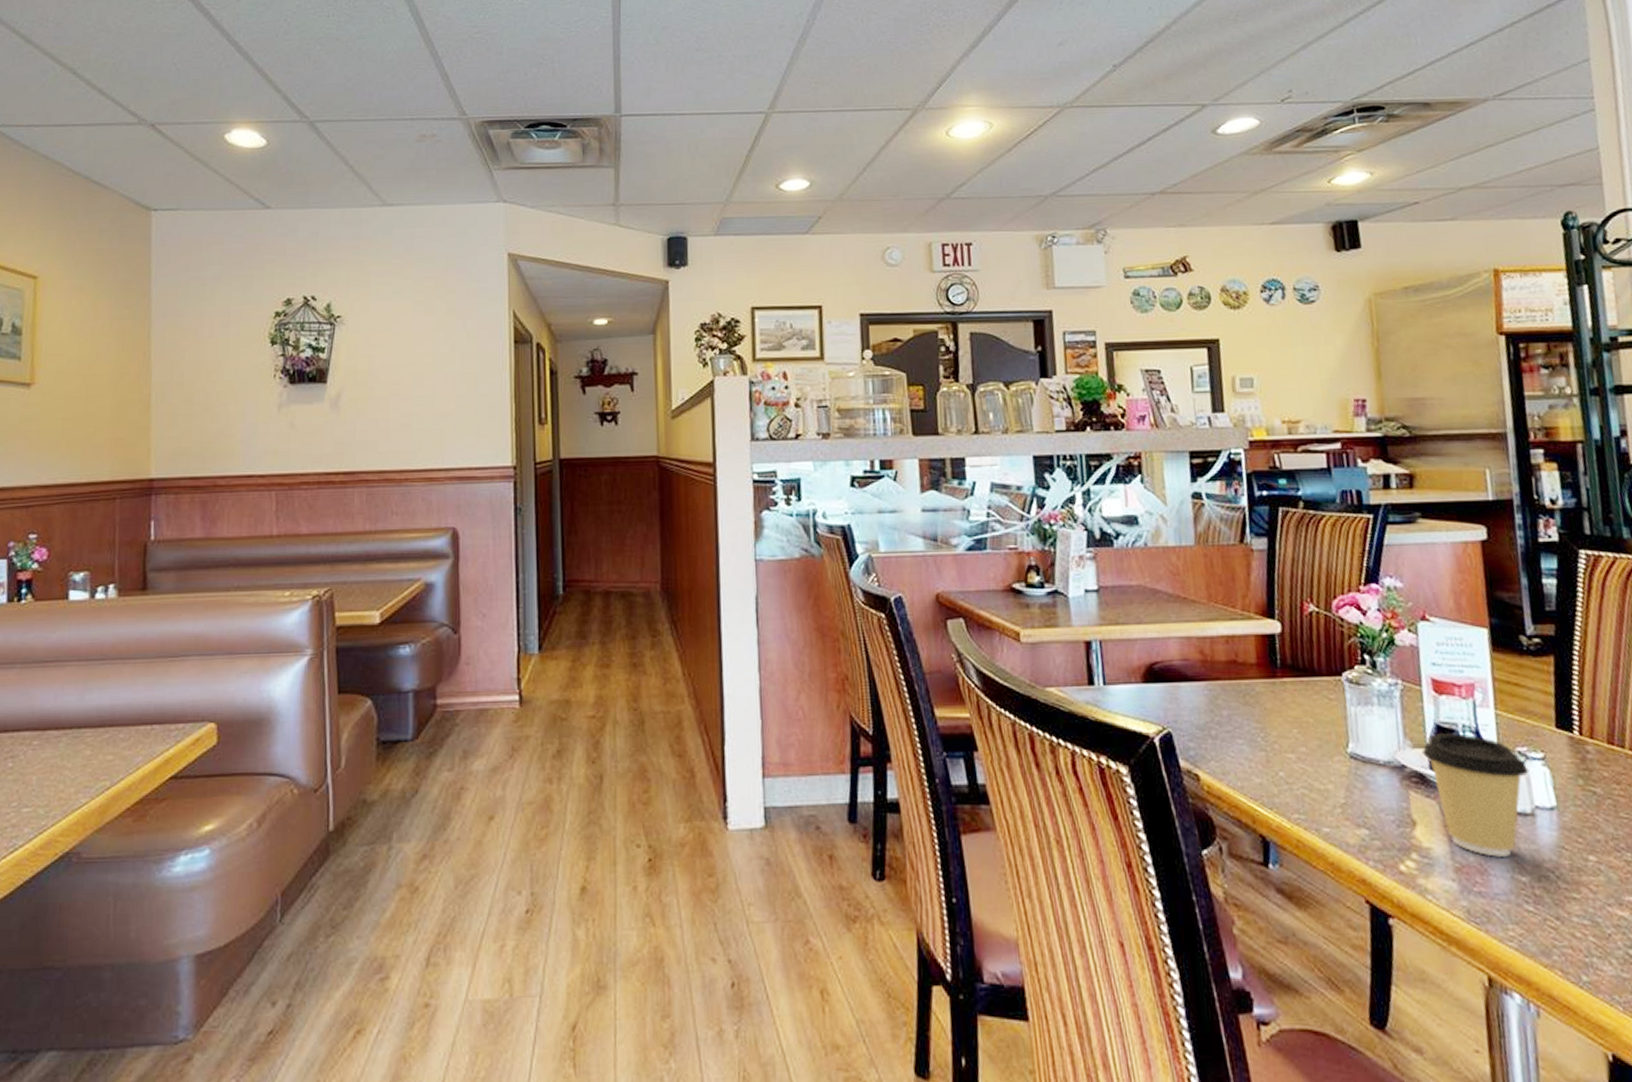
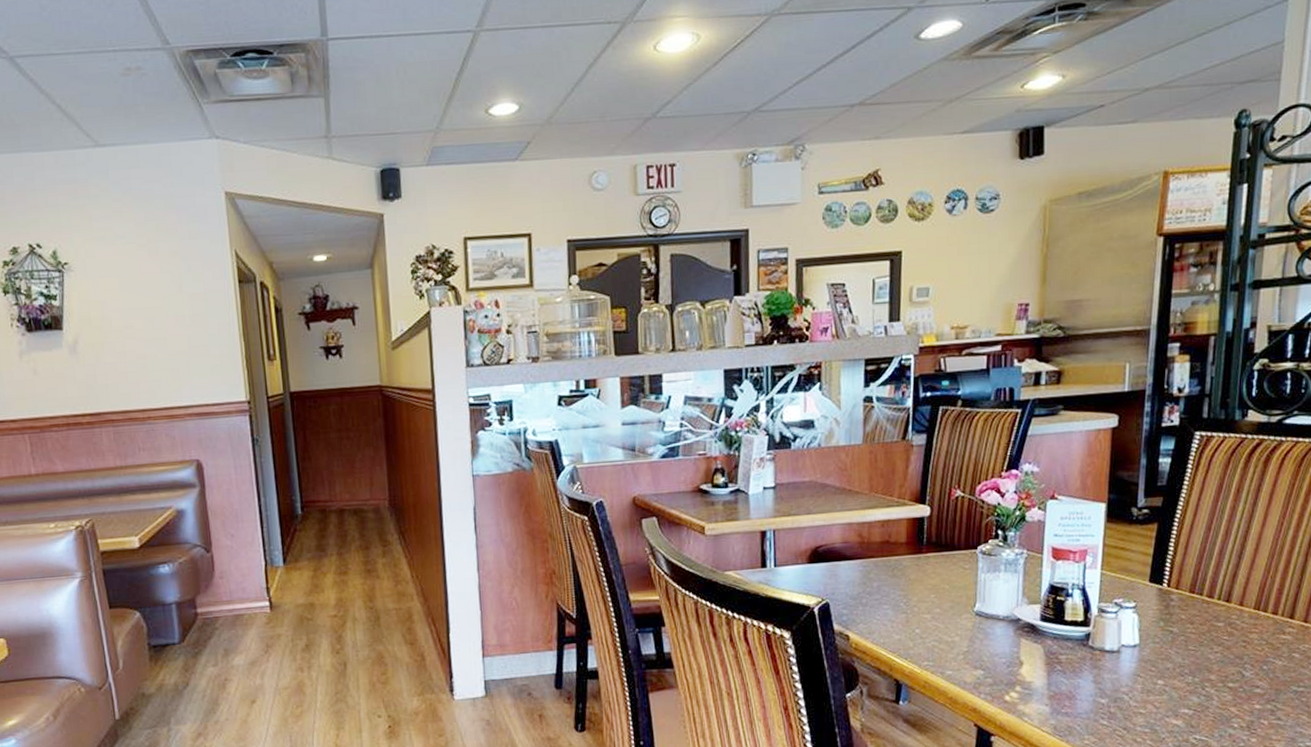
coffee cup: present [1421,732,1529,857] -> none [1035,590,1121,686]

